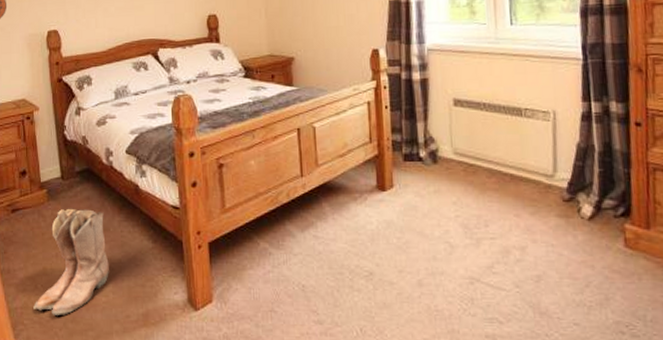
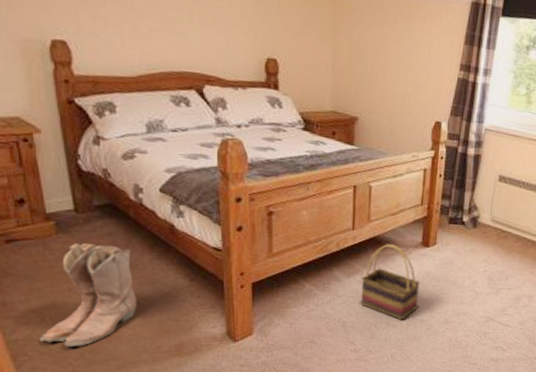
basket: none [317,190,383,283] -> present [360,244,420,320]

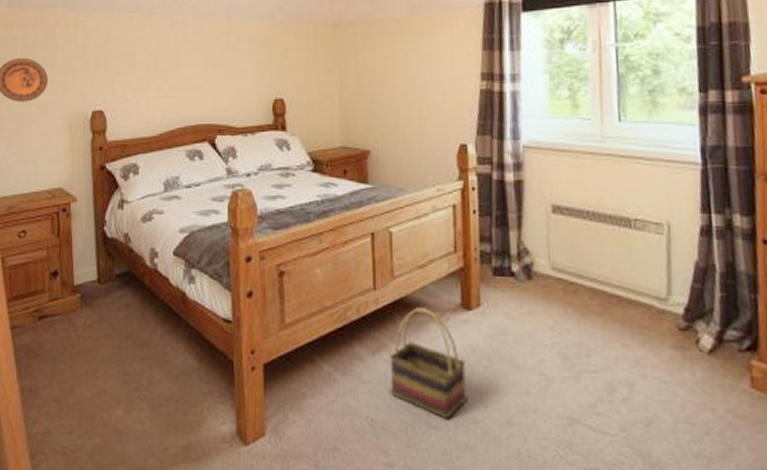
boots: present [40,243,137,347] -> none [56,317,147,445]

